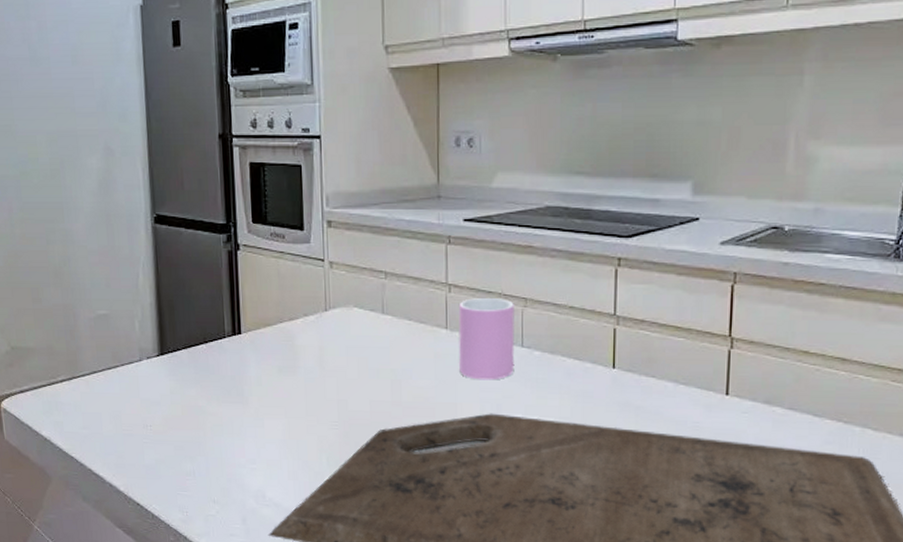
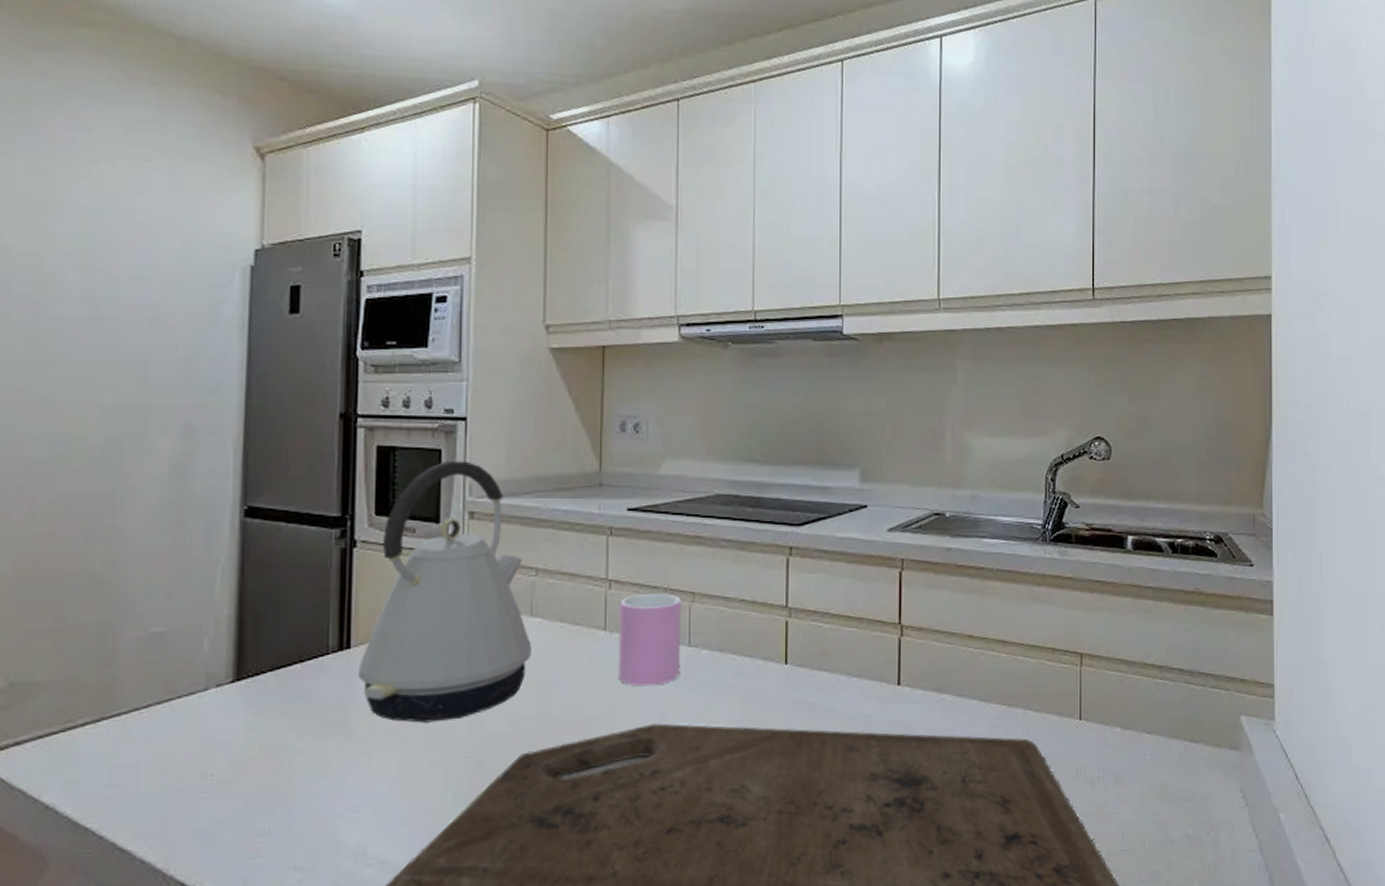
kettle: none [248,175,385,398] -> present [359,461,533,723]

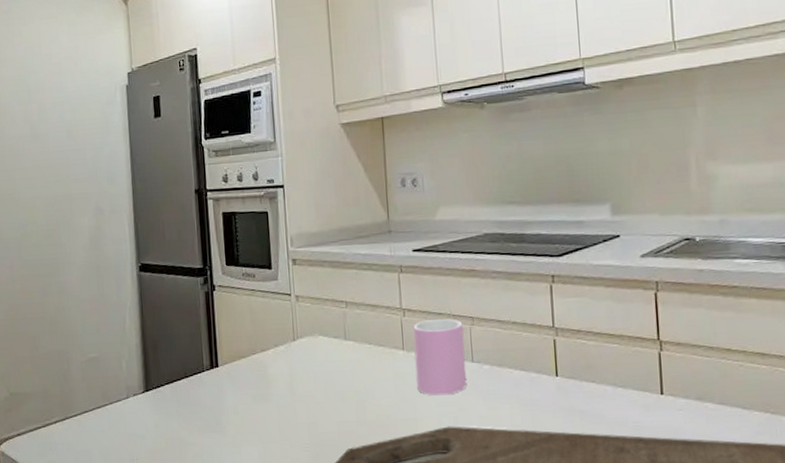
kettle: present [359,461,533,723] -> none [225,219,349,424]

